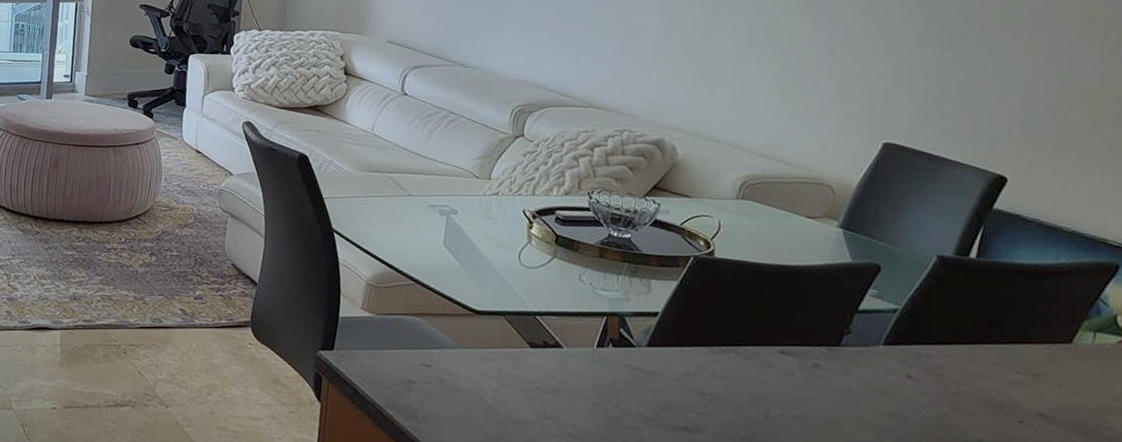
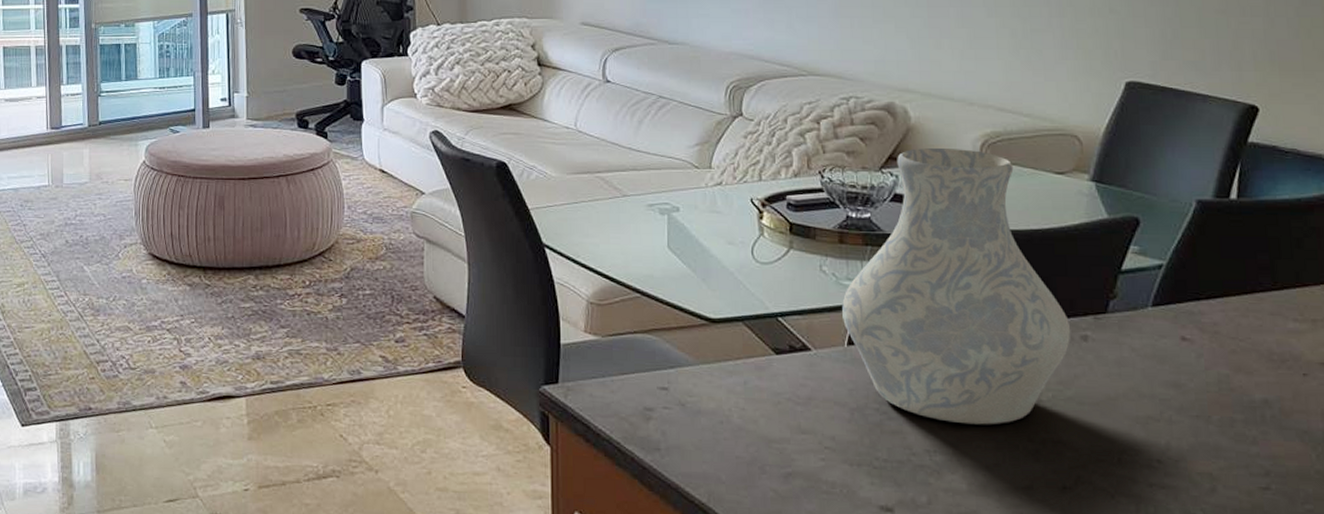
vase: none [595,182,805,432] -> present [842,148,1071,425]

